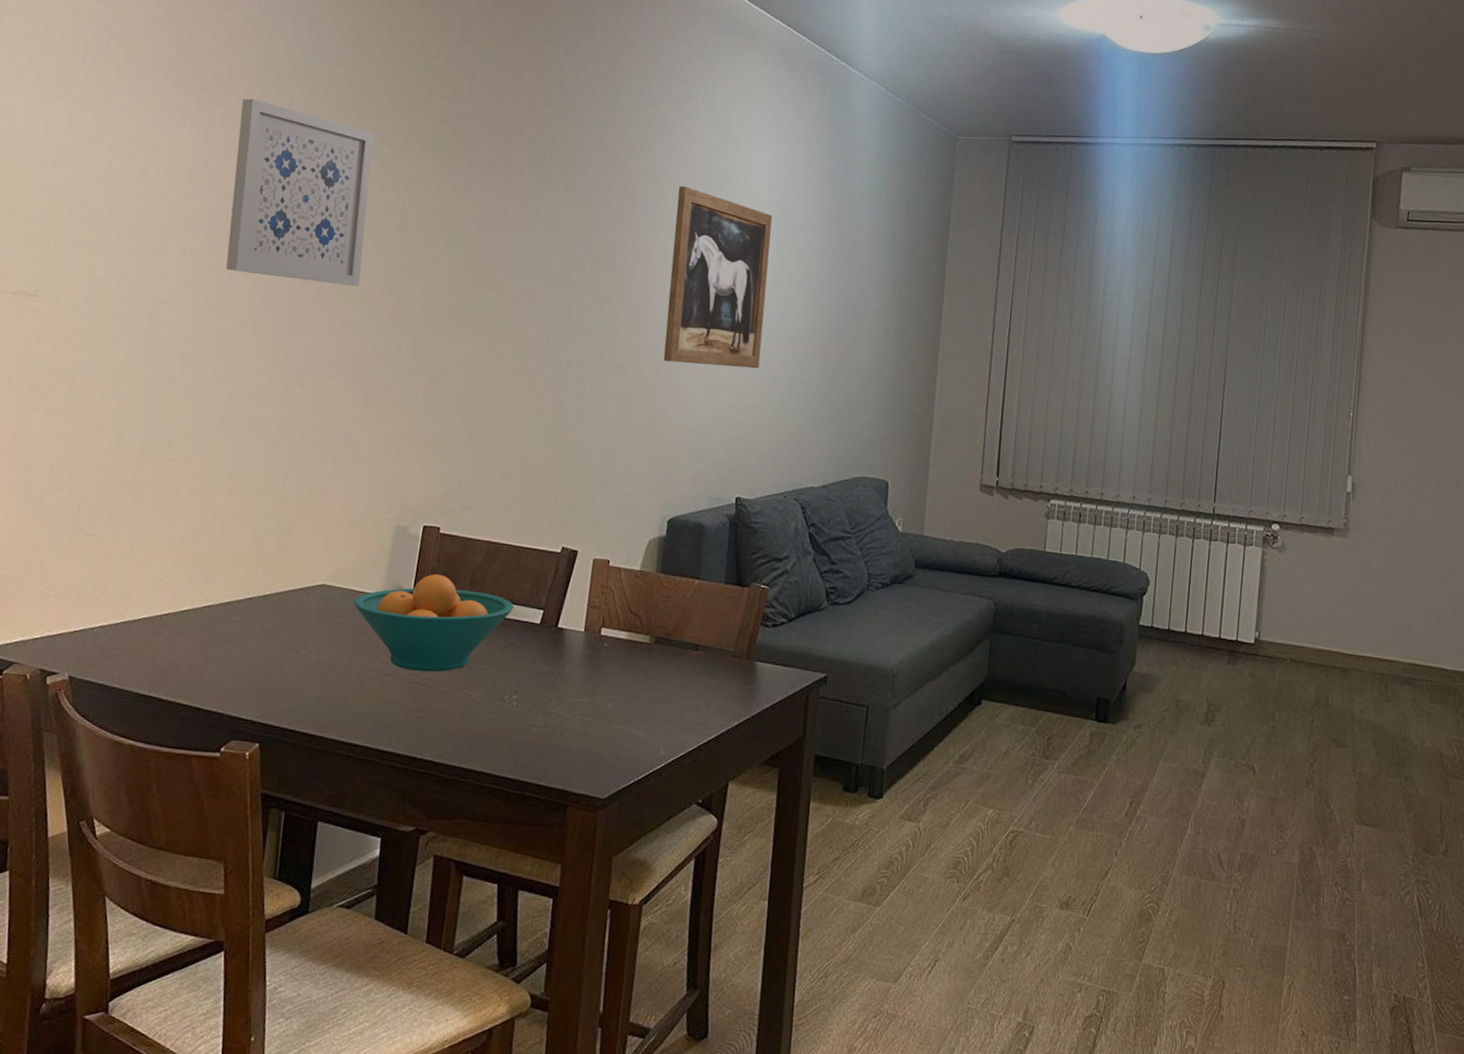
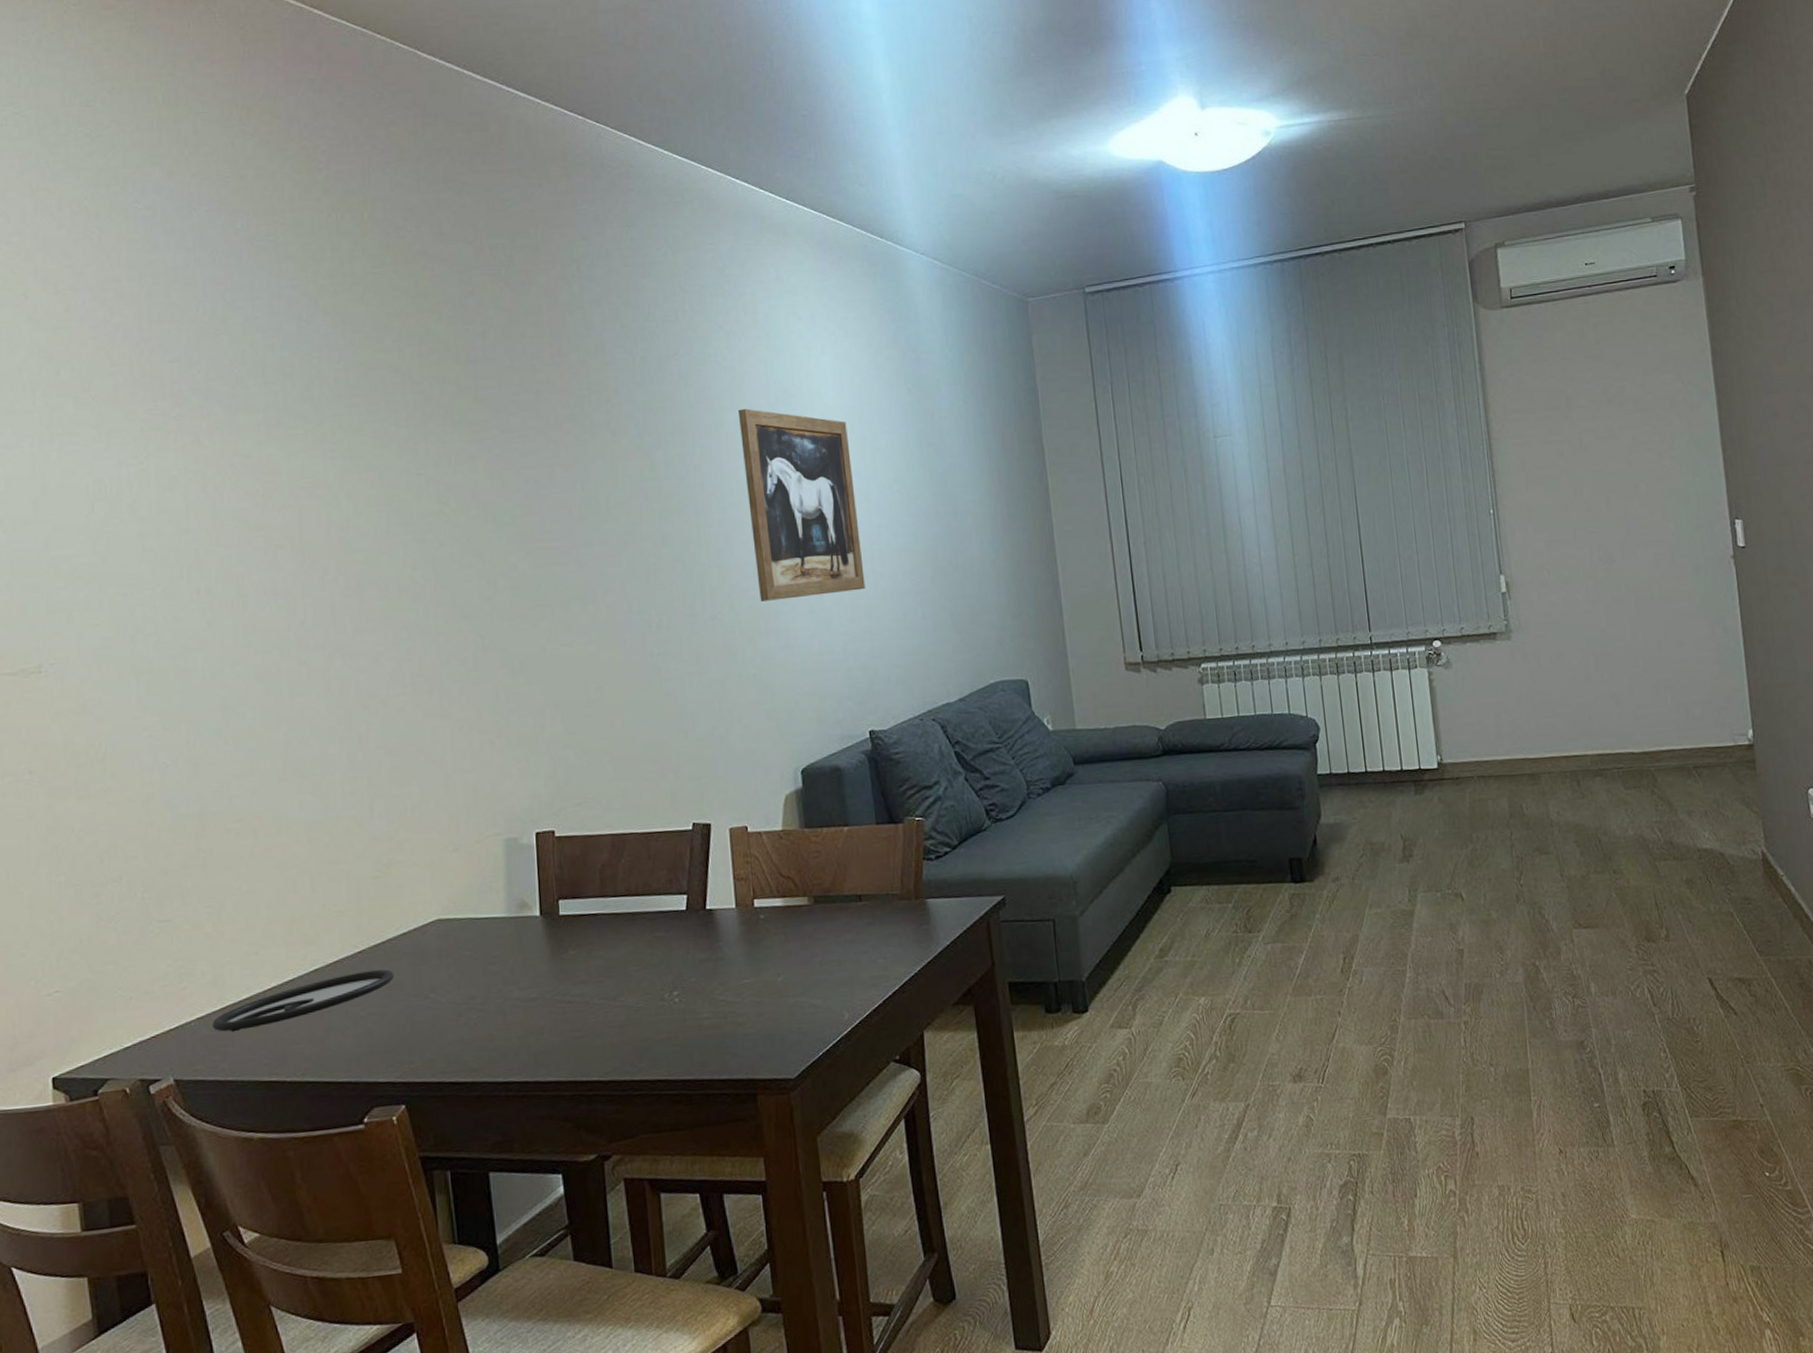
plate: none [111,616,275,646] -> present [212,969,395,1032]
wall art: present [225,98,374,287] -> none [227,404,407,600]
fruit bowl: present [354,574,514,672] -> none [477,880,654,990]

